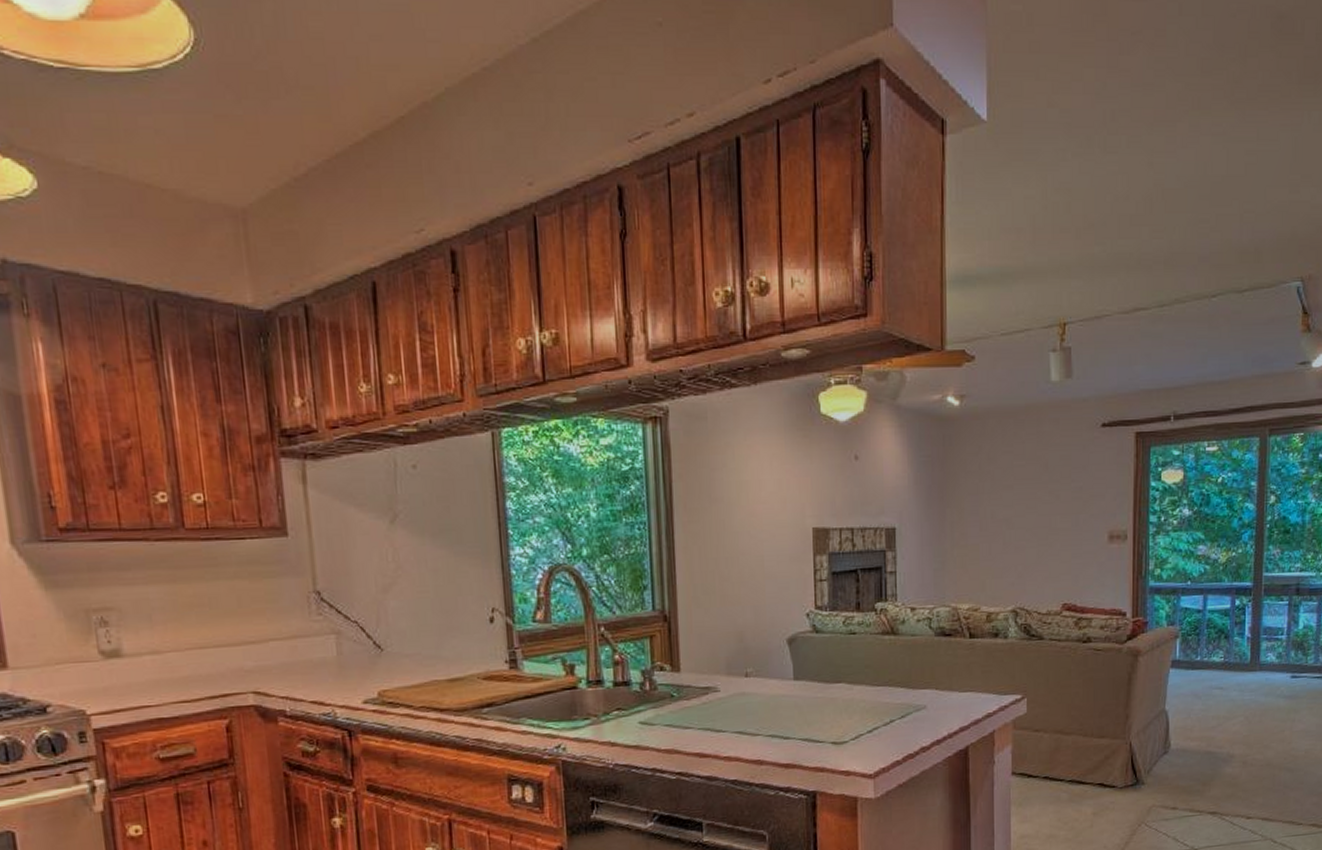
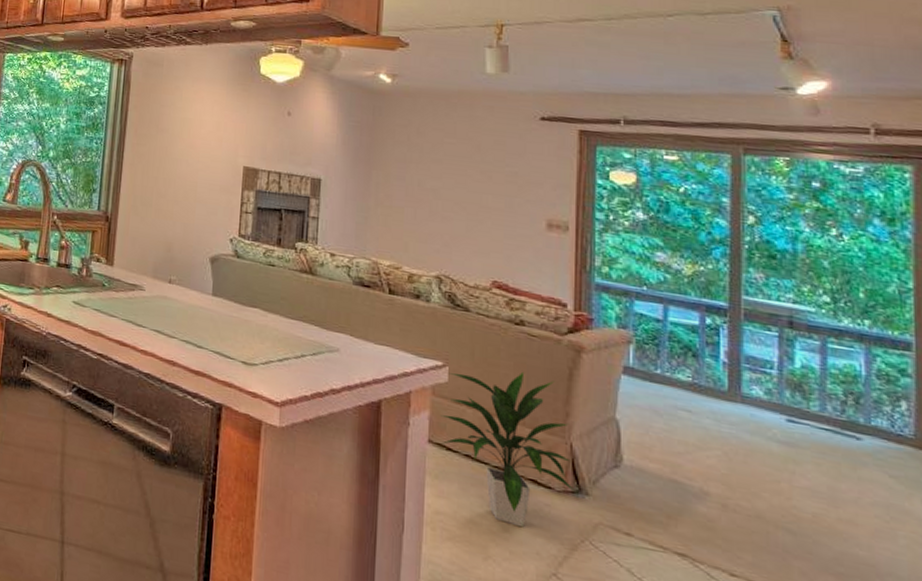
indoor plant: none [1021,686,1134,829] -> present [440,371,575,528]

